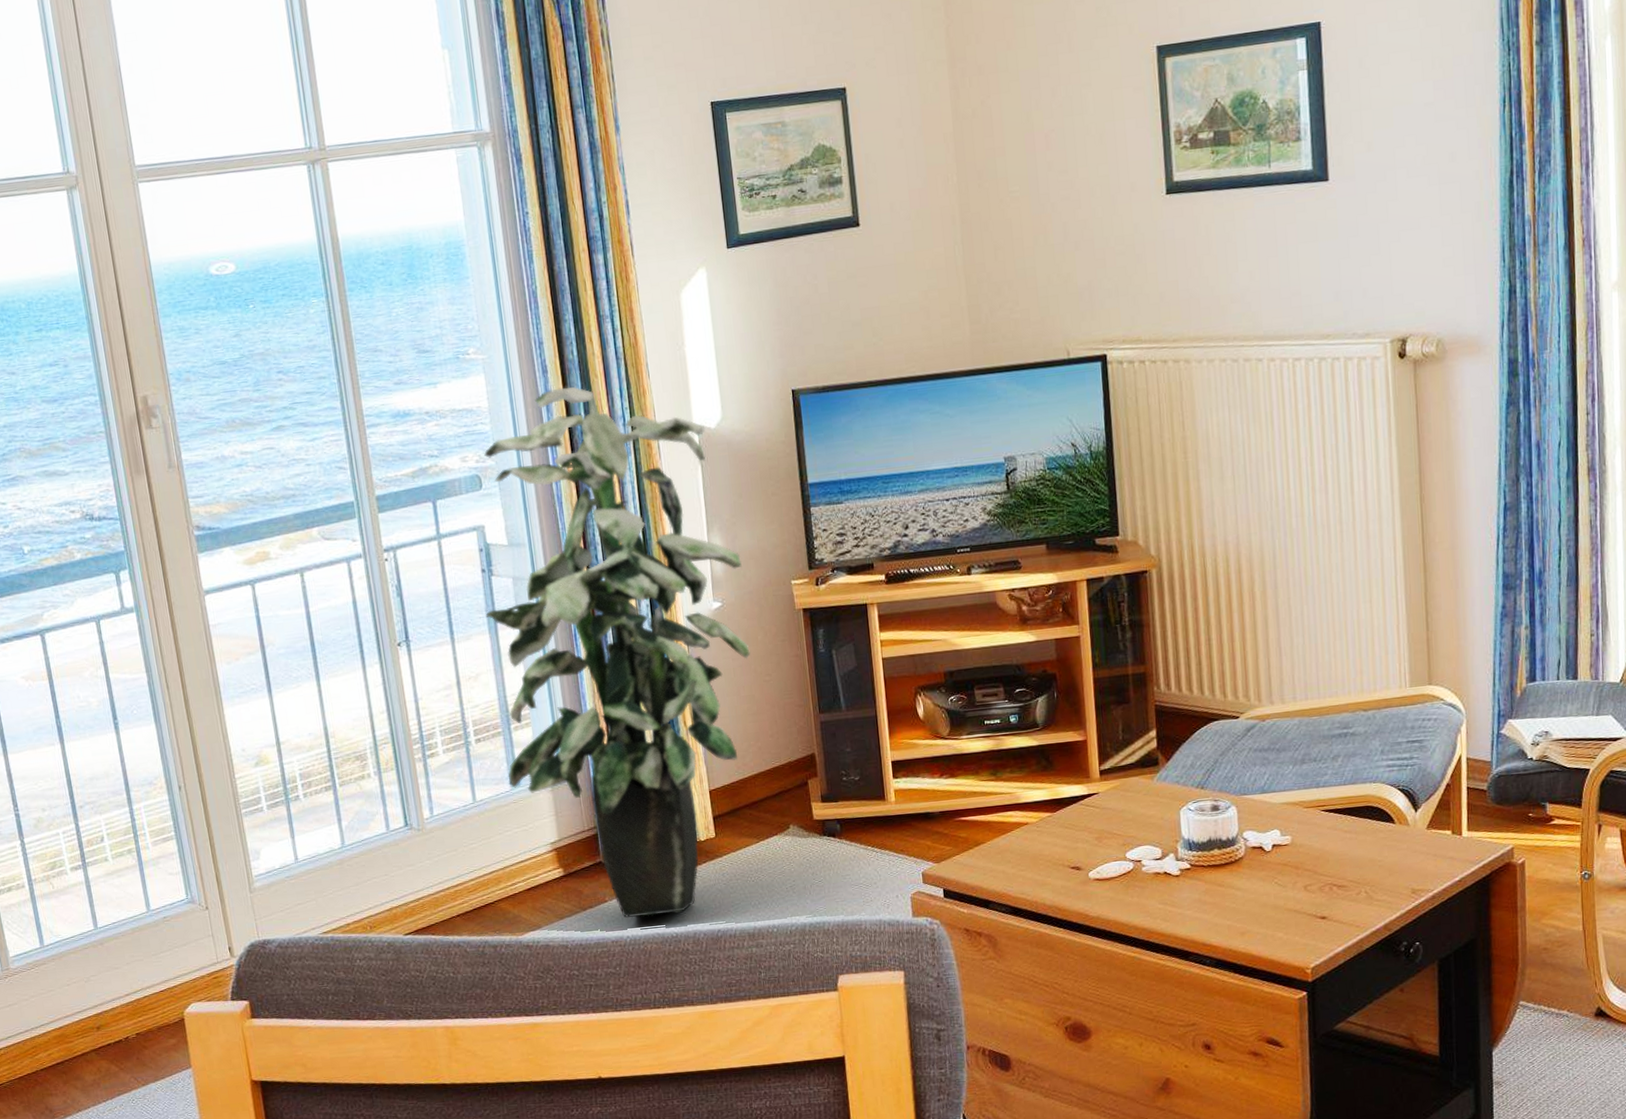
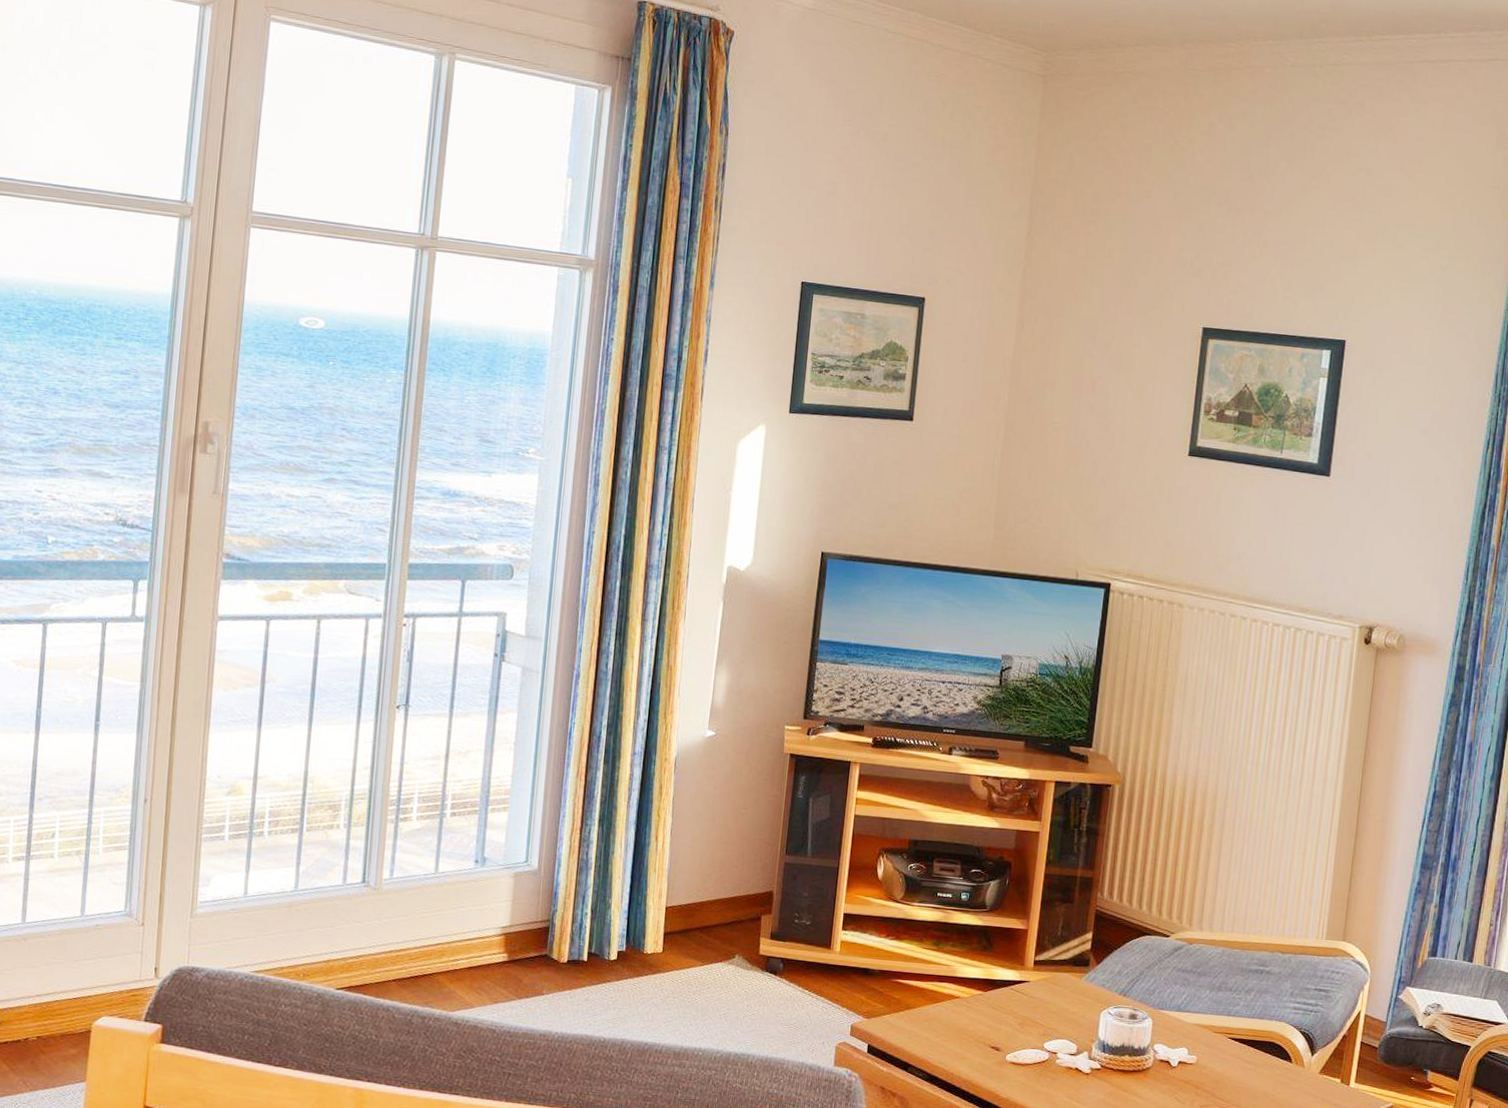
indoor plant: present [484,386,751,918] -> none [474,502,743,1019]

